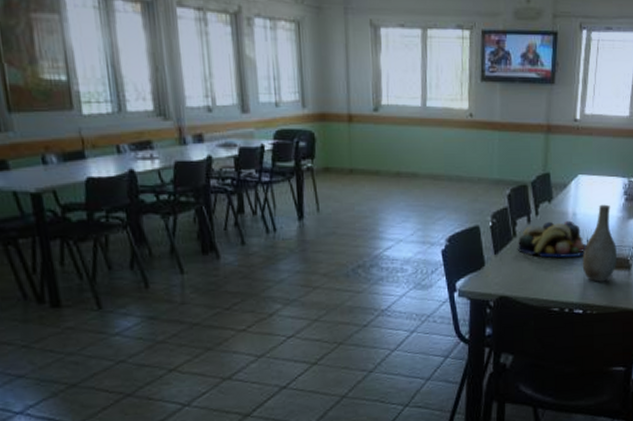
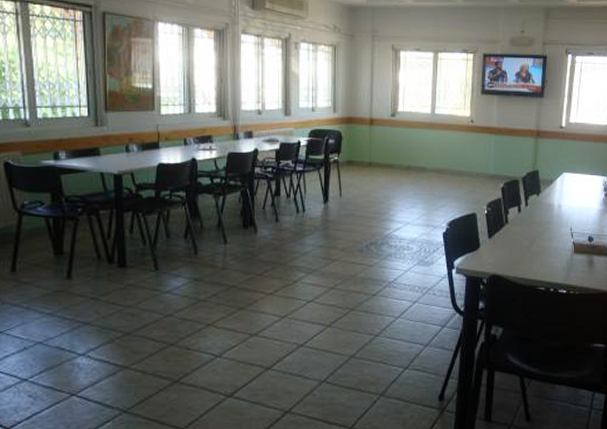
fruit bowl: present [518,220,587,258] -> none [509,211,571,243]
vase: present [582,204,616,282] -> none [566,198,597,266]

